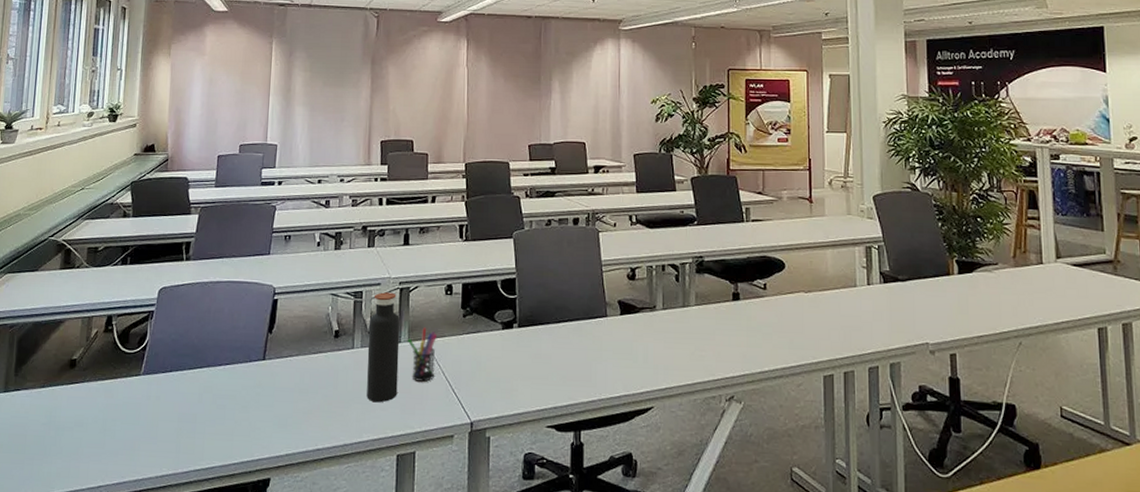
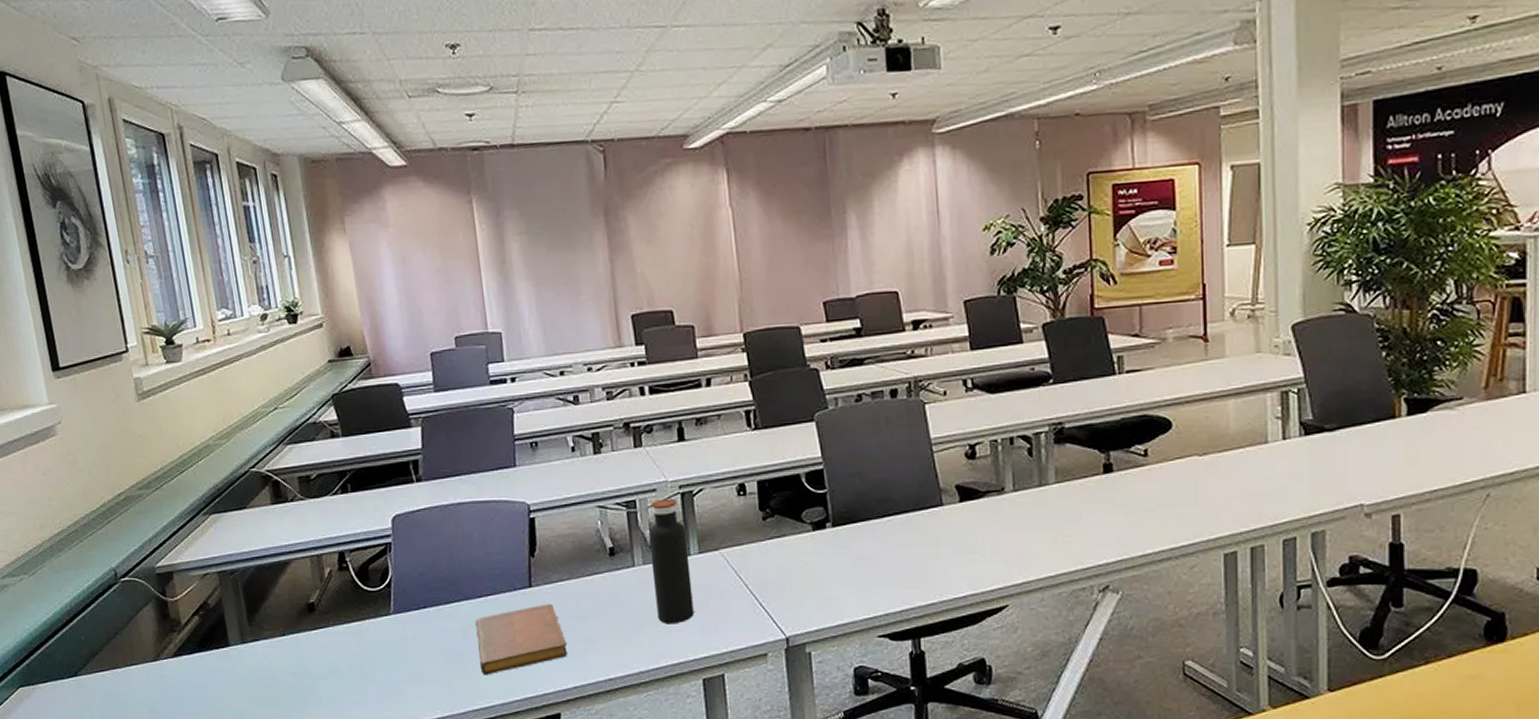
notebook: none [208,376,286,438] -> present [475,604,567,675]
pen holder: present [407,327,437,383] -> none [697,536,737,599]

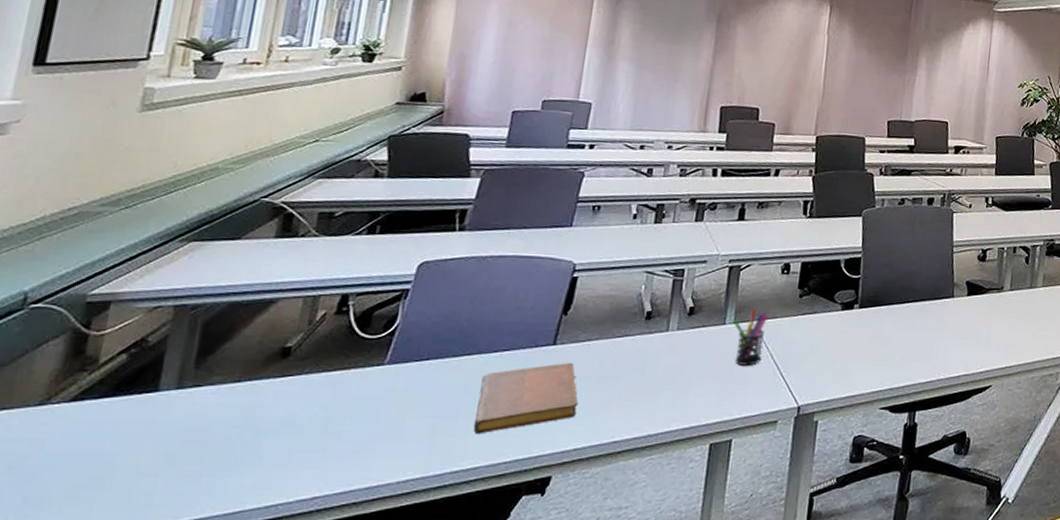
water bottle: present [648,498,694,624] -> none [679,270,726,389]
pen holder: none [697,536,737,599] -> present [732,308,768,367]

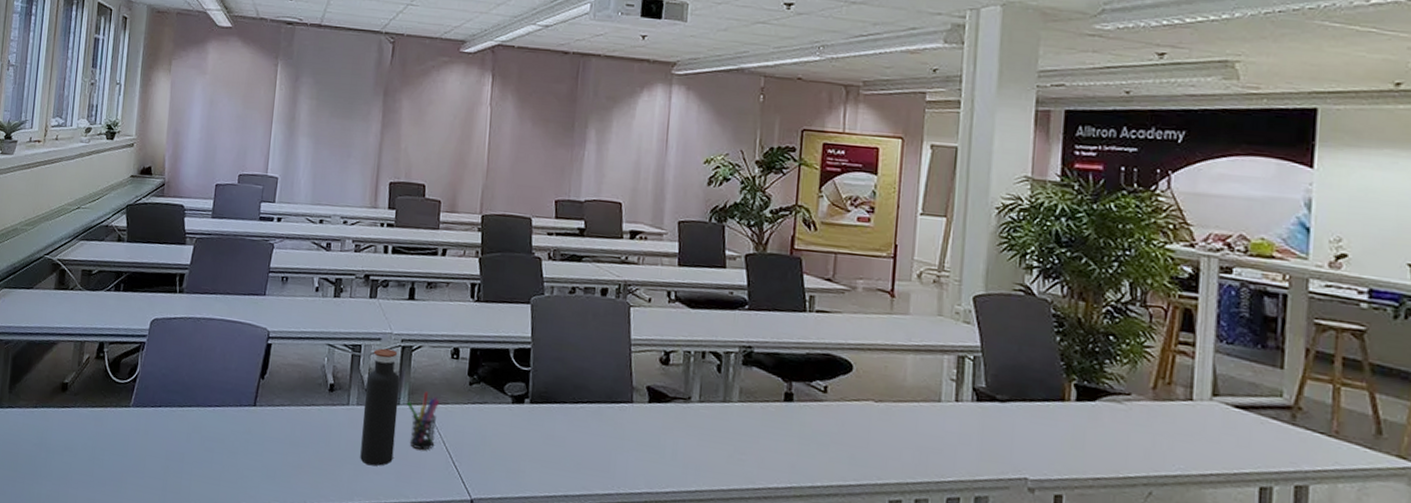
notebook: present [473,363,578,434] -> none [195,424,275,480]
water bottle: none [679,270,726,389] -> present [360,348,400,466]

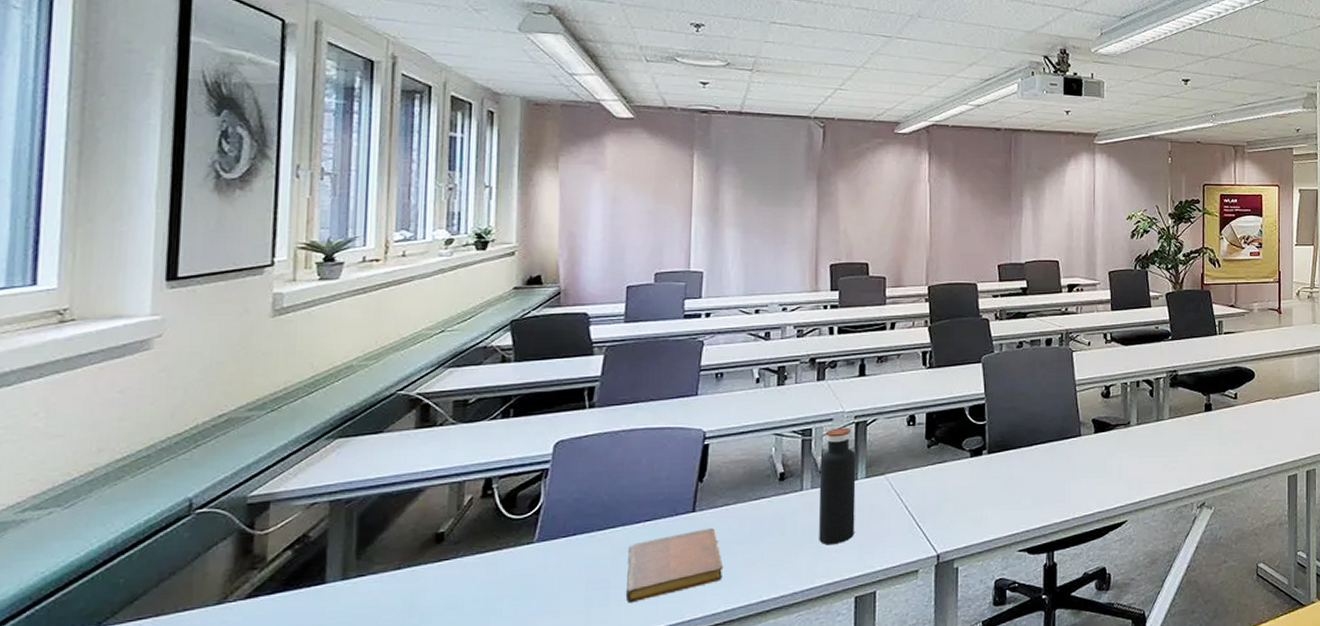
notebook: none [195,424,275,480] -> present [625,528,722,603]
pen holder: present [406,391,439,451] -> none [864,461,898,520]

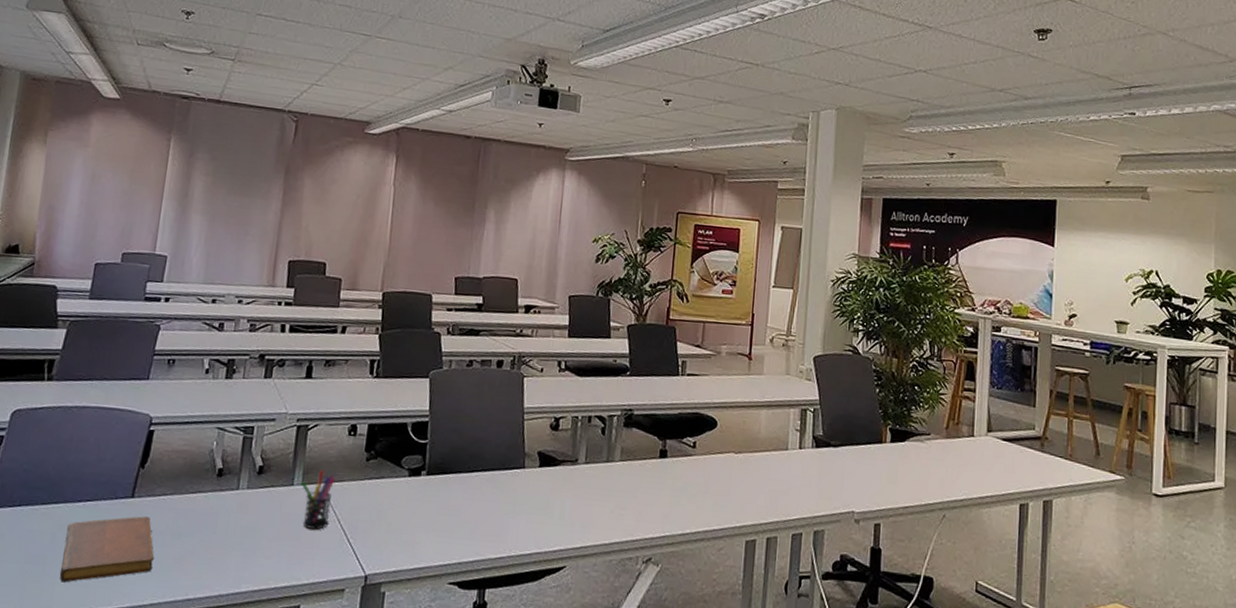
water bottle: present [818,427,857,545] -> none [249,429,294,551]
pen holder: none [864,461,898,520] -> present [300,470,335,531]

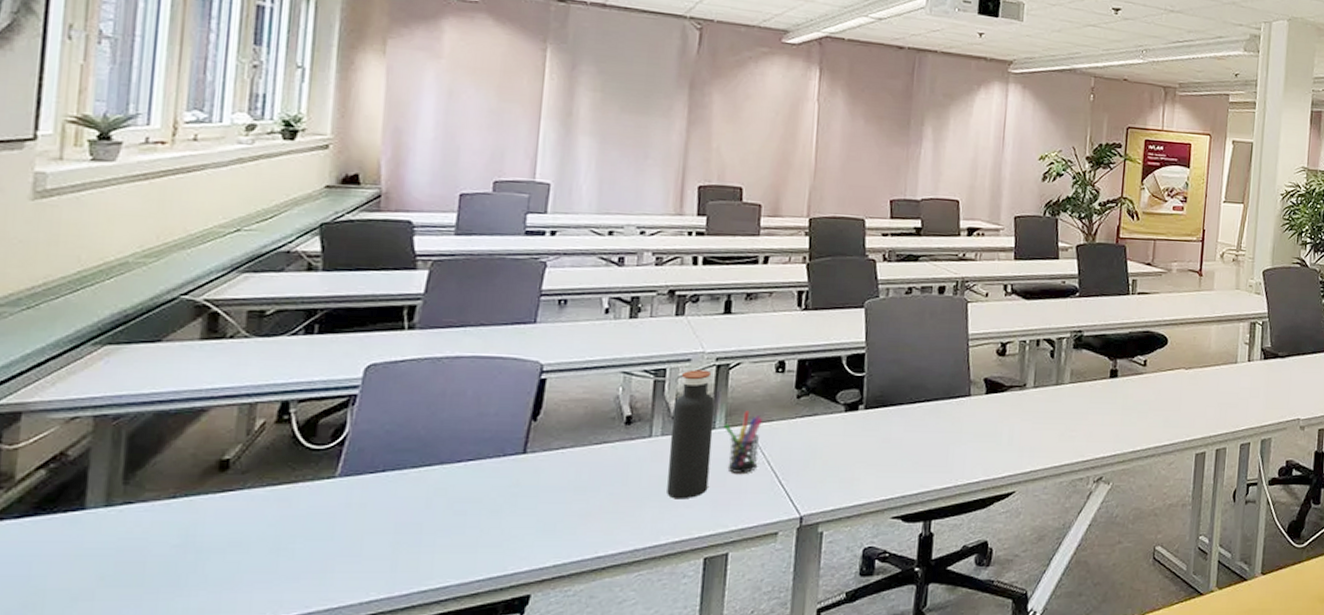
notebook: present [59,516,154,583] -> none [439,473,554,551]
water bottle: none [249,429,294,551] -> present [667,370,715,499]

